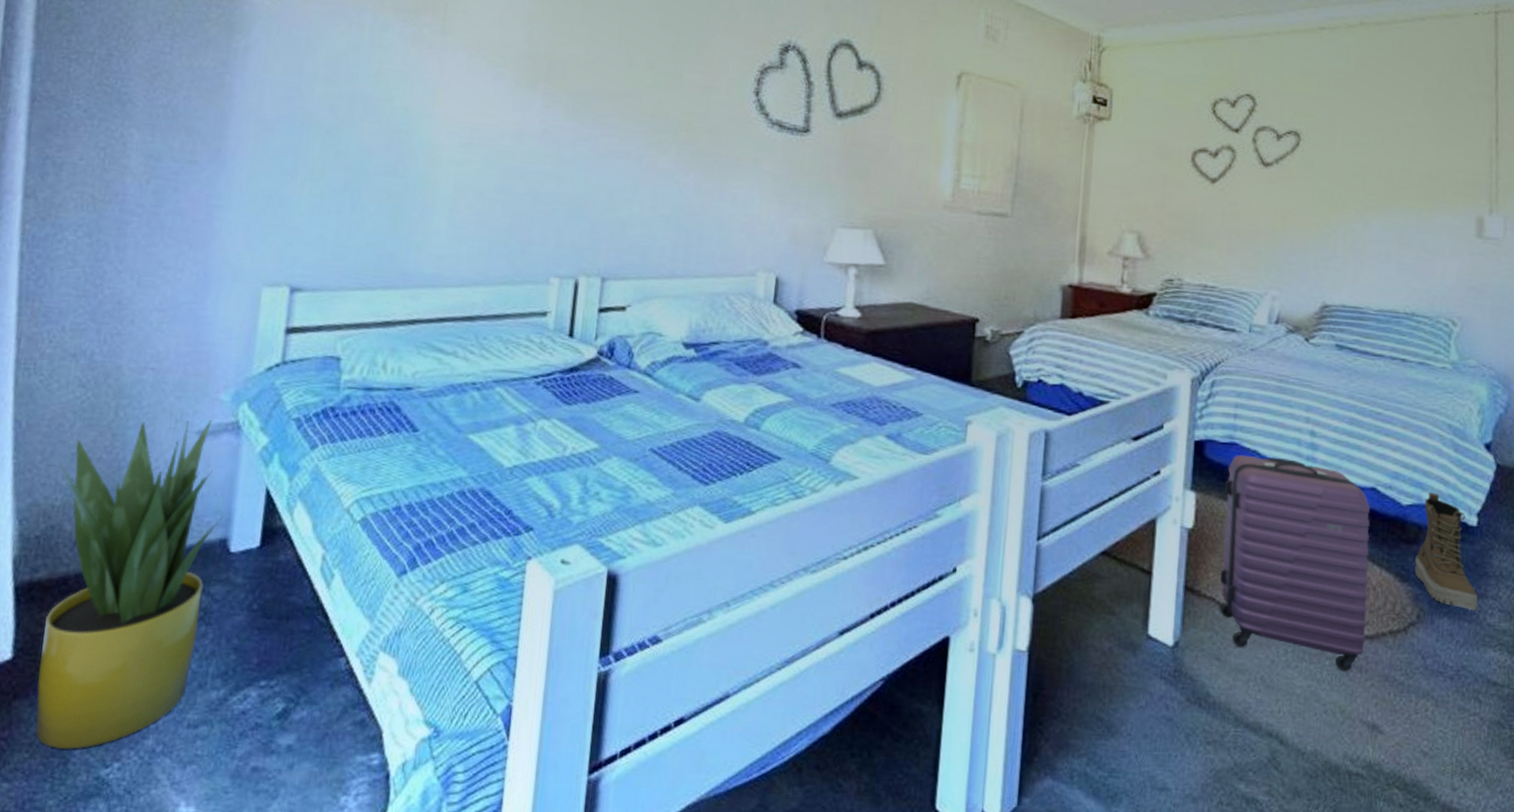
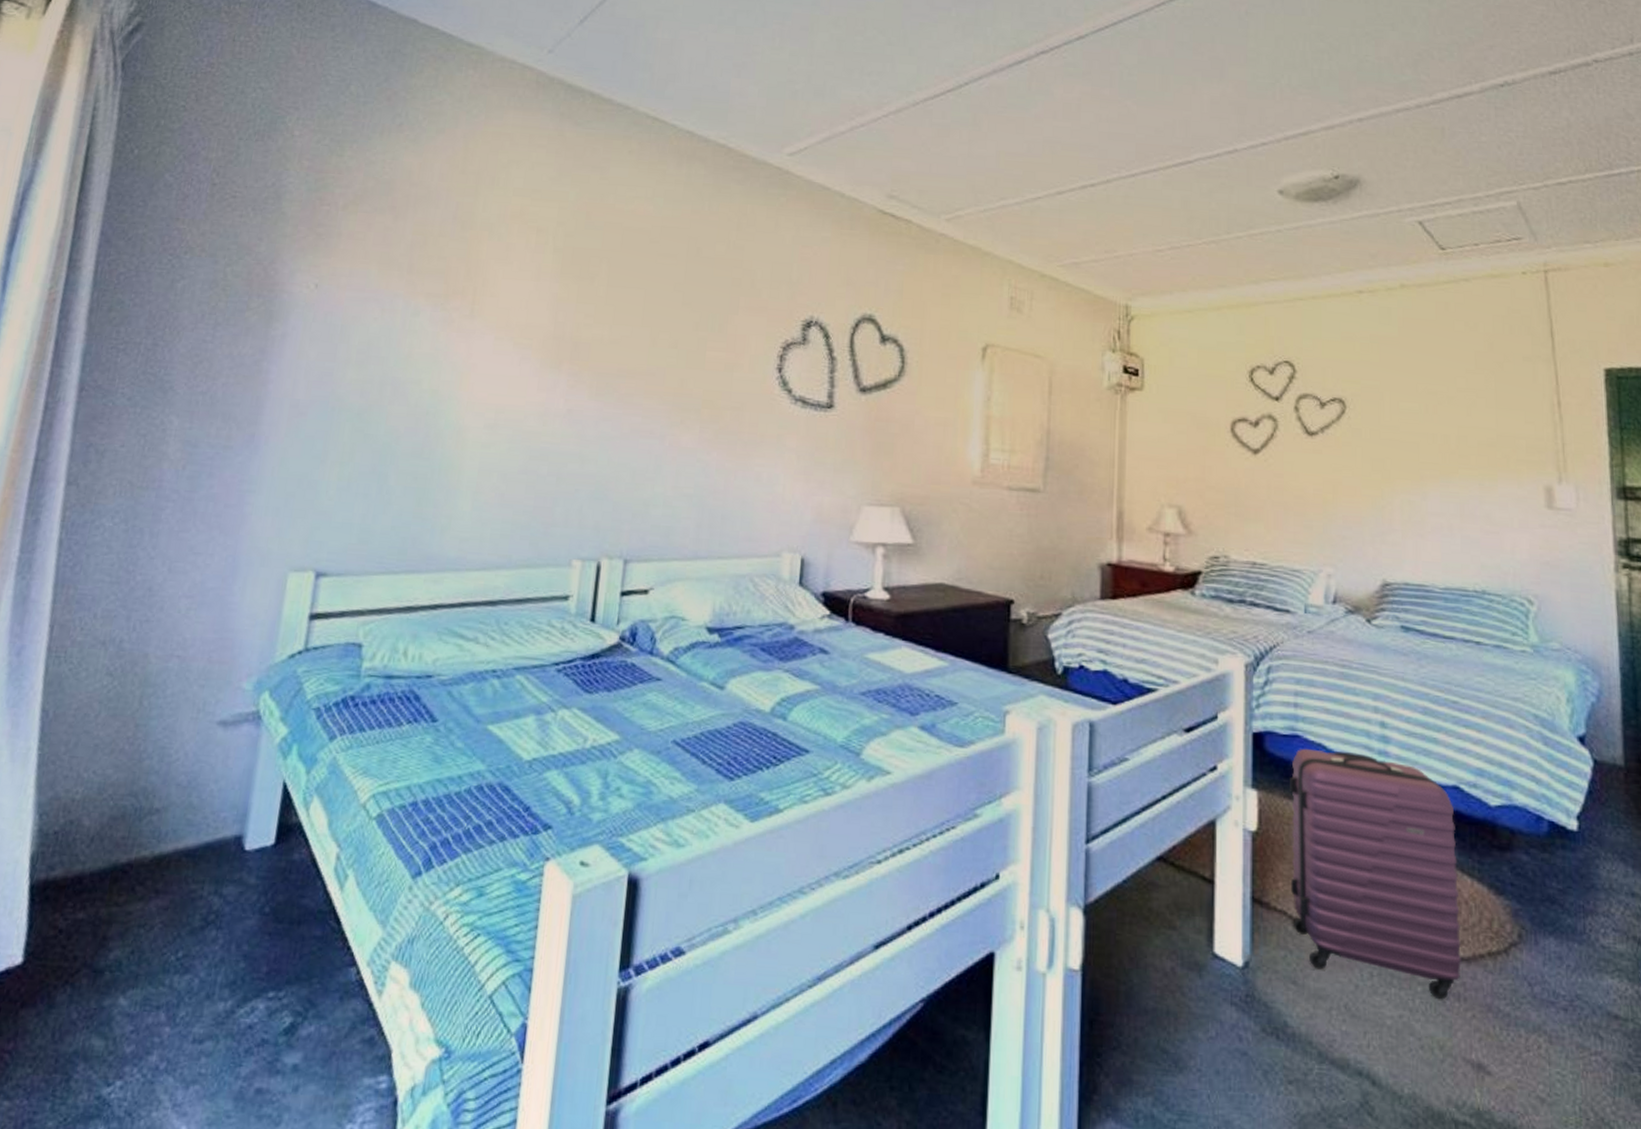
planter: present [35,420,227,749] -> none [40,709,244,1065]
boot: present [1414,493,1478,611] -> none [1510,792,1588,930]

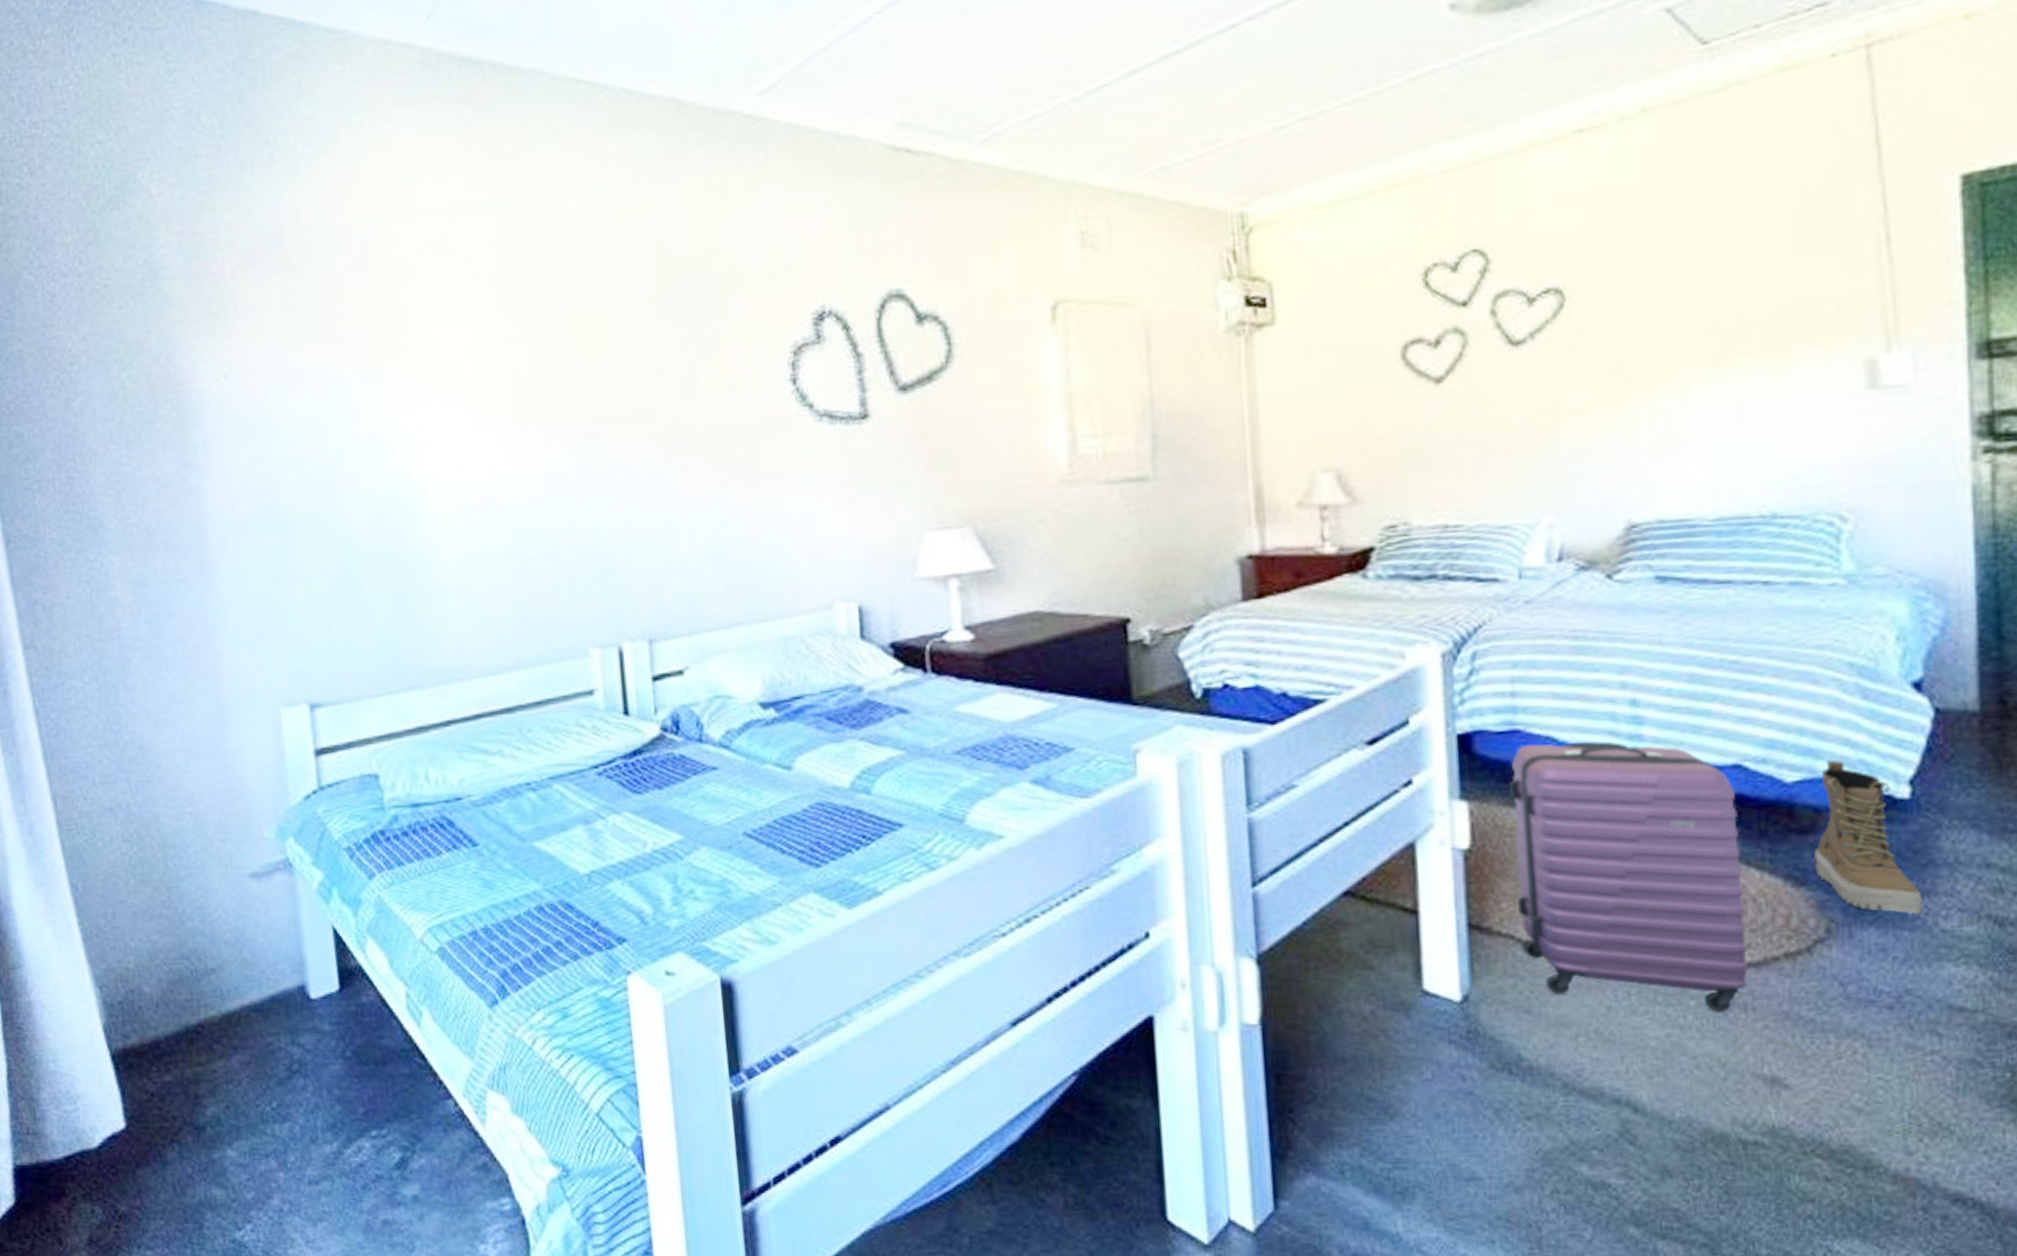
boot: none [1510,792,1588,930] -> present [1814,760,1923,914]

